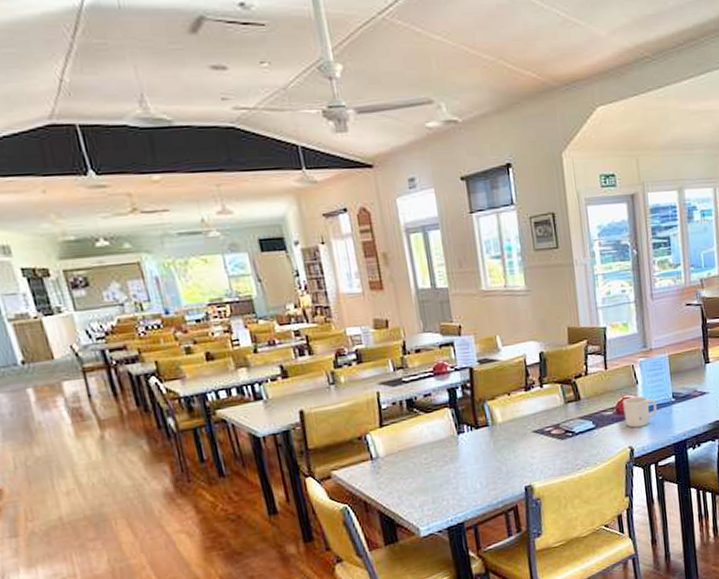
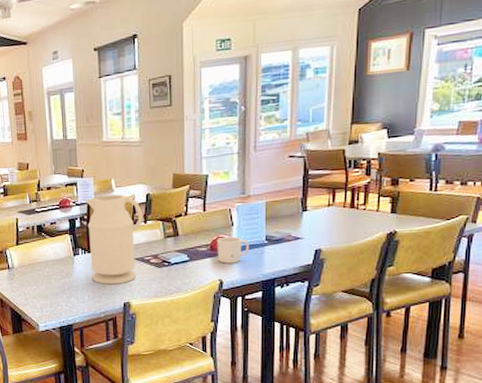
water jug: none [466,354,538,467] -> present [85,194,143,285]

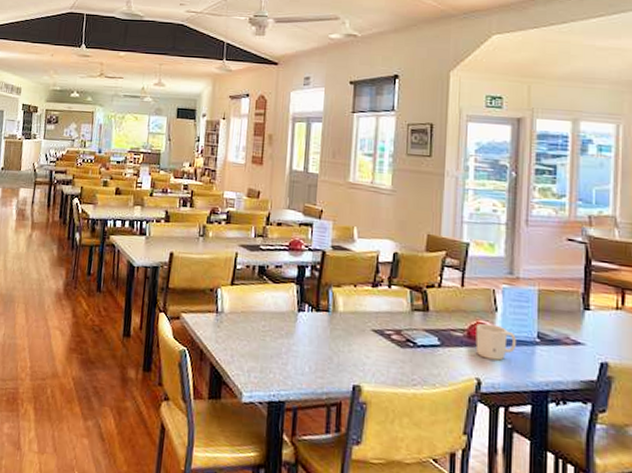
water jug: present [85,194,143,285] -> none [316,244,388,360]

